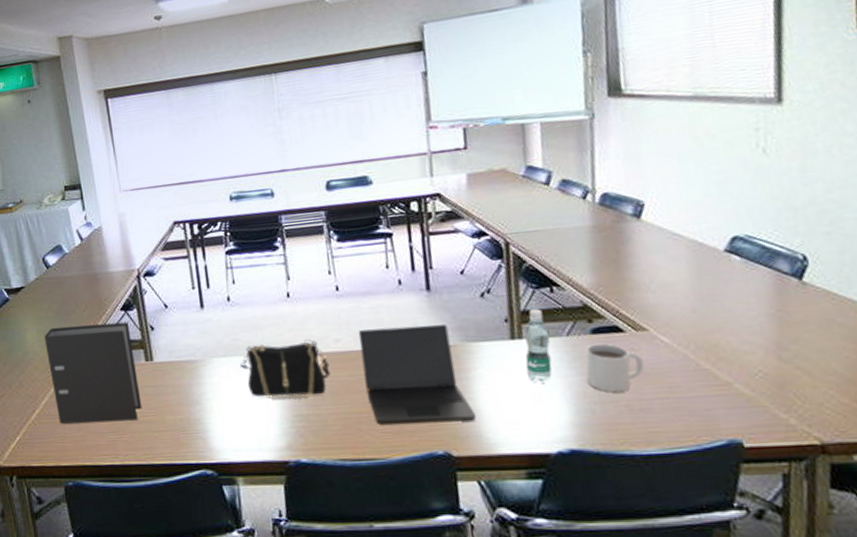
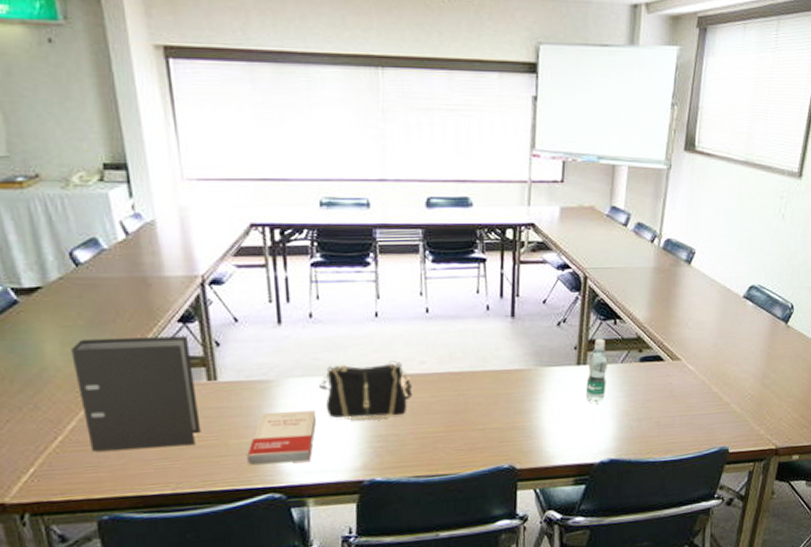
book: none [180,389,241,442] -> present [246,410,317,466]
laptop: present [358,324,476,425] -> none [443,349,539,443]
mug: present [585,343,644,393] -> none [631,370,673,411]

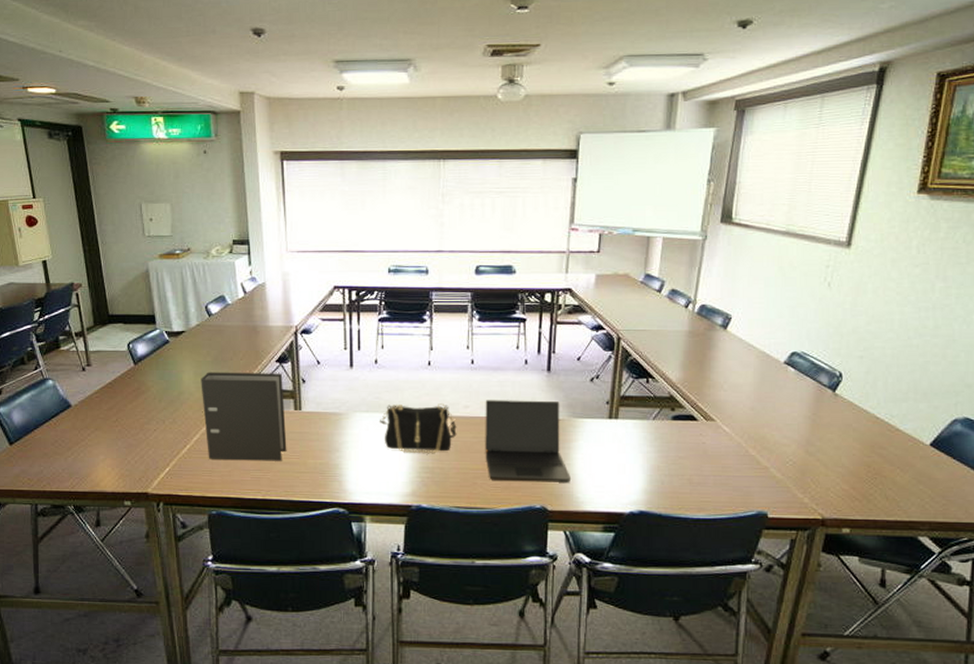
book: present [246,410,317,466] -> none [319,439,376,484]
laptop: none [443,349,539,443] -> present [485,400,571,482]
bottle: present [585,338,608,404] -> none [616,395,640,456]

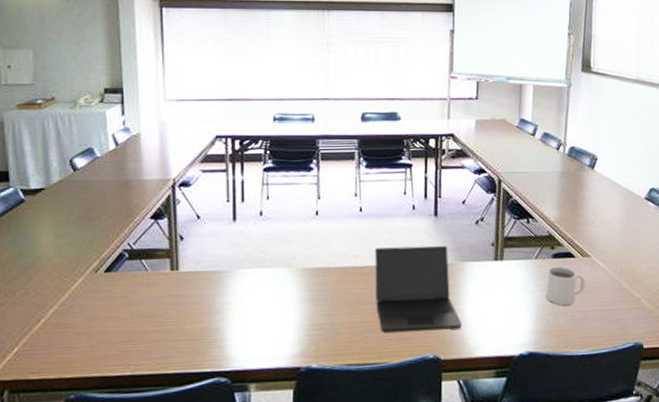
binder: present [201,372,287,461] -> none [61,230,162,334]
handbag: present [379,404,457,454] -> none [264,254,347,310]
mug: none [663,428,707,468] -> present [546,266,585,306]

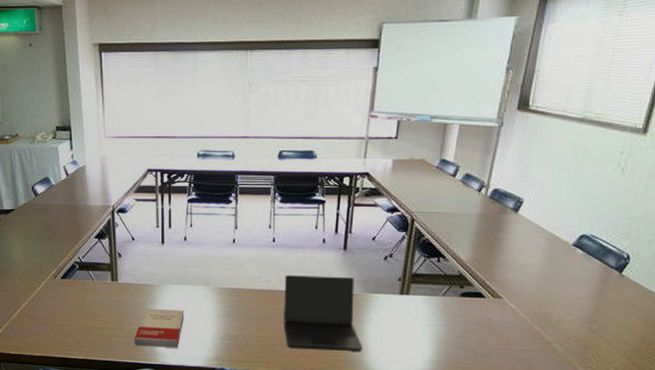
book: none [198,299,262,350] -> present [133,308,185,348]
mug: present [546,266,585,306] -> none [450,304,493,341]

